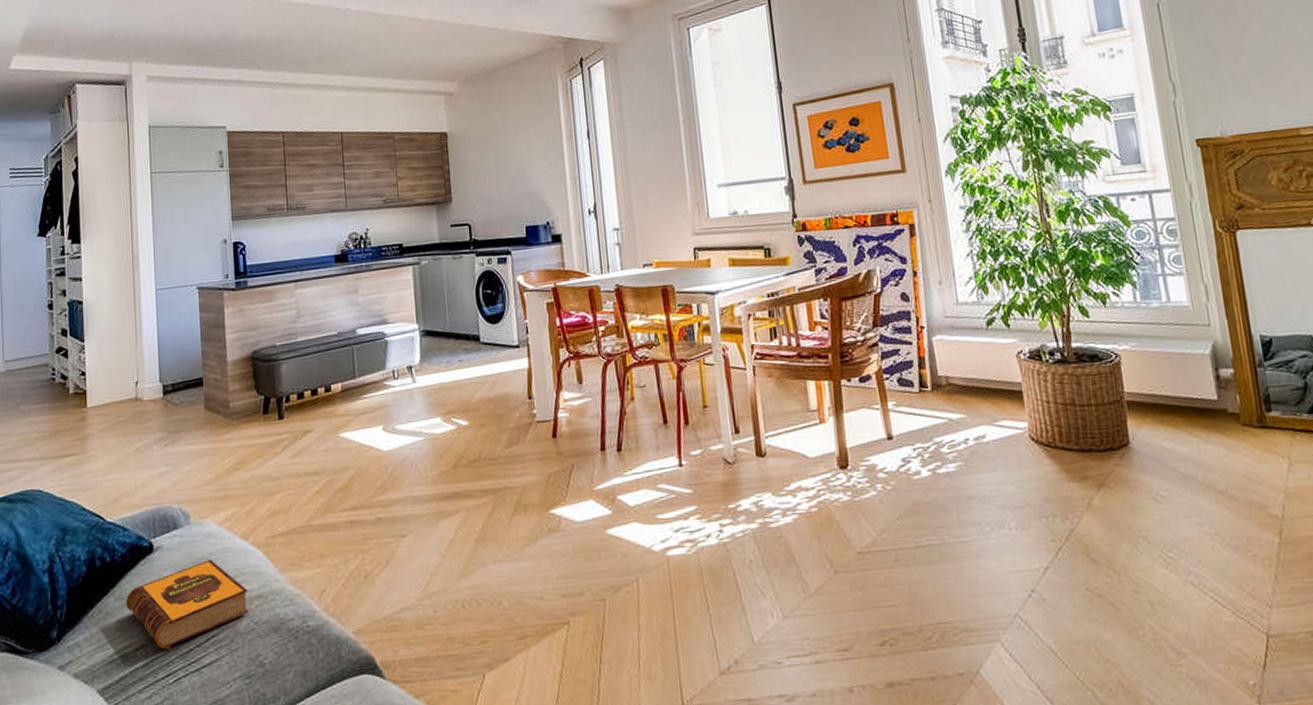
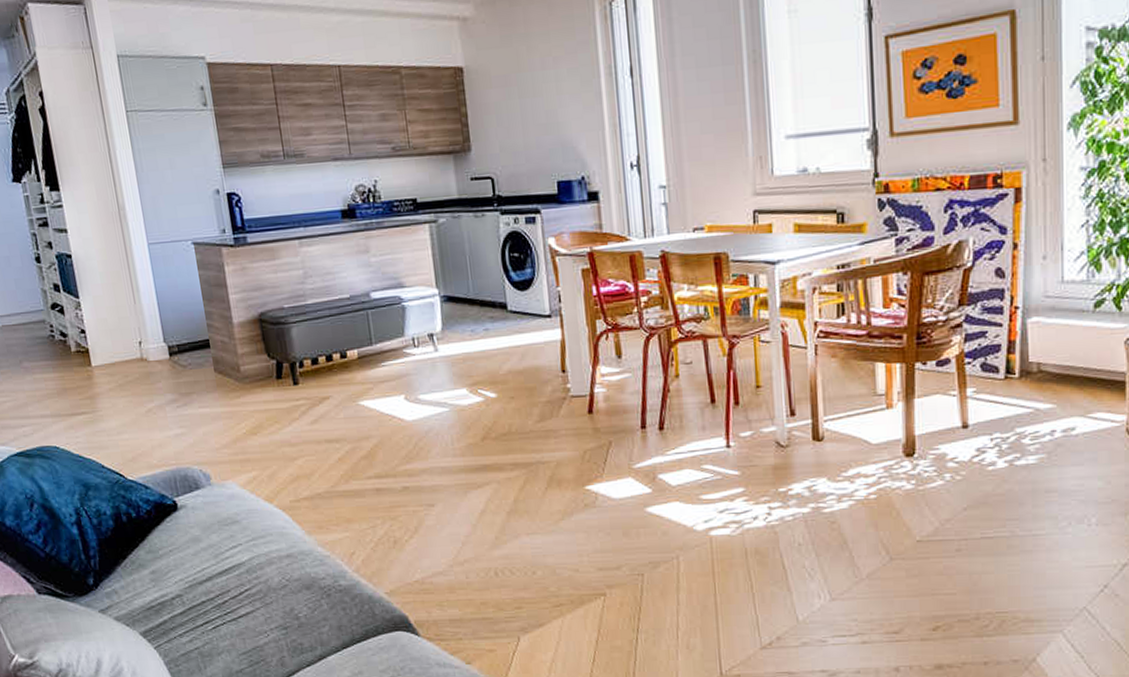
hardback book: present [125,559,249,649] -> none [155,520,280,599]

